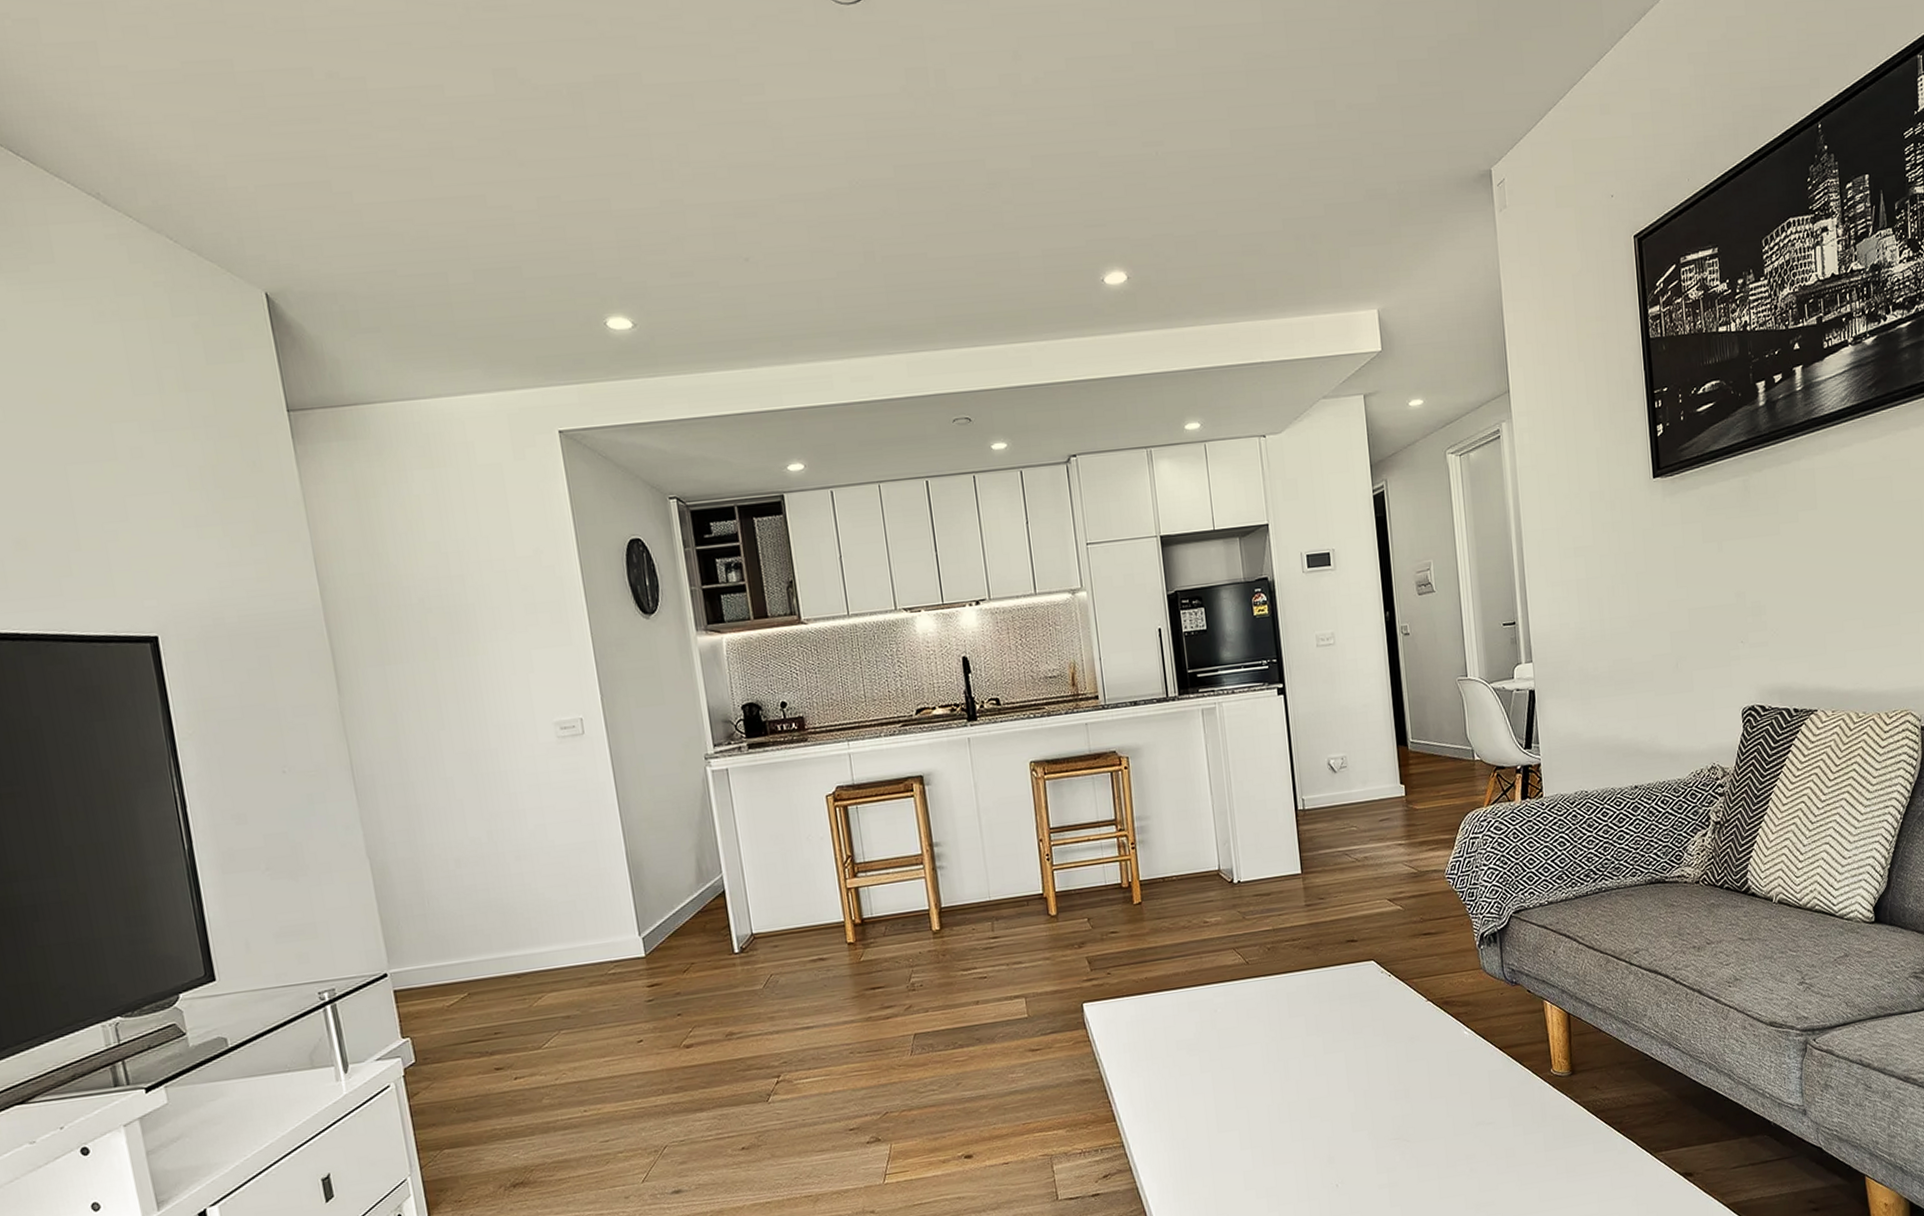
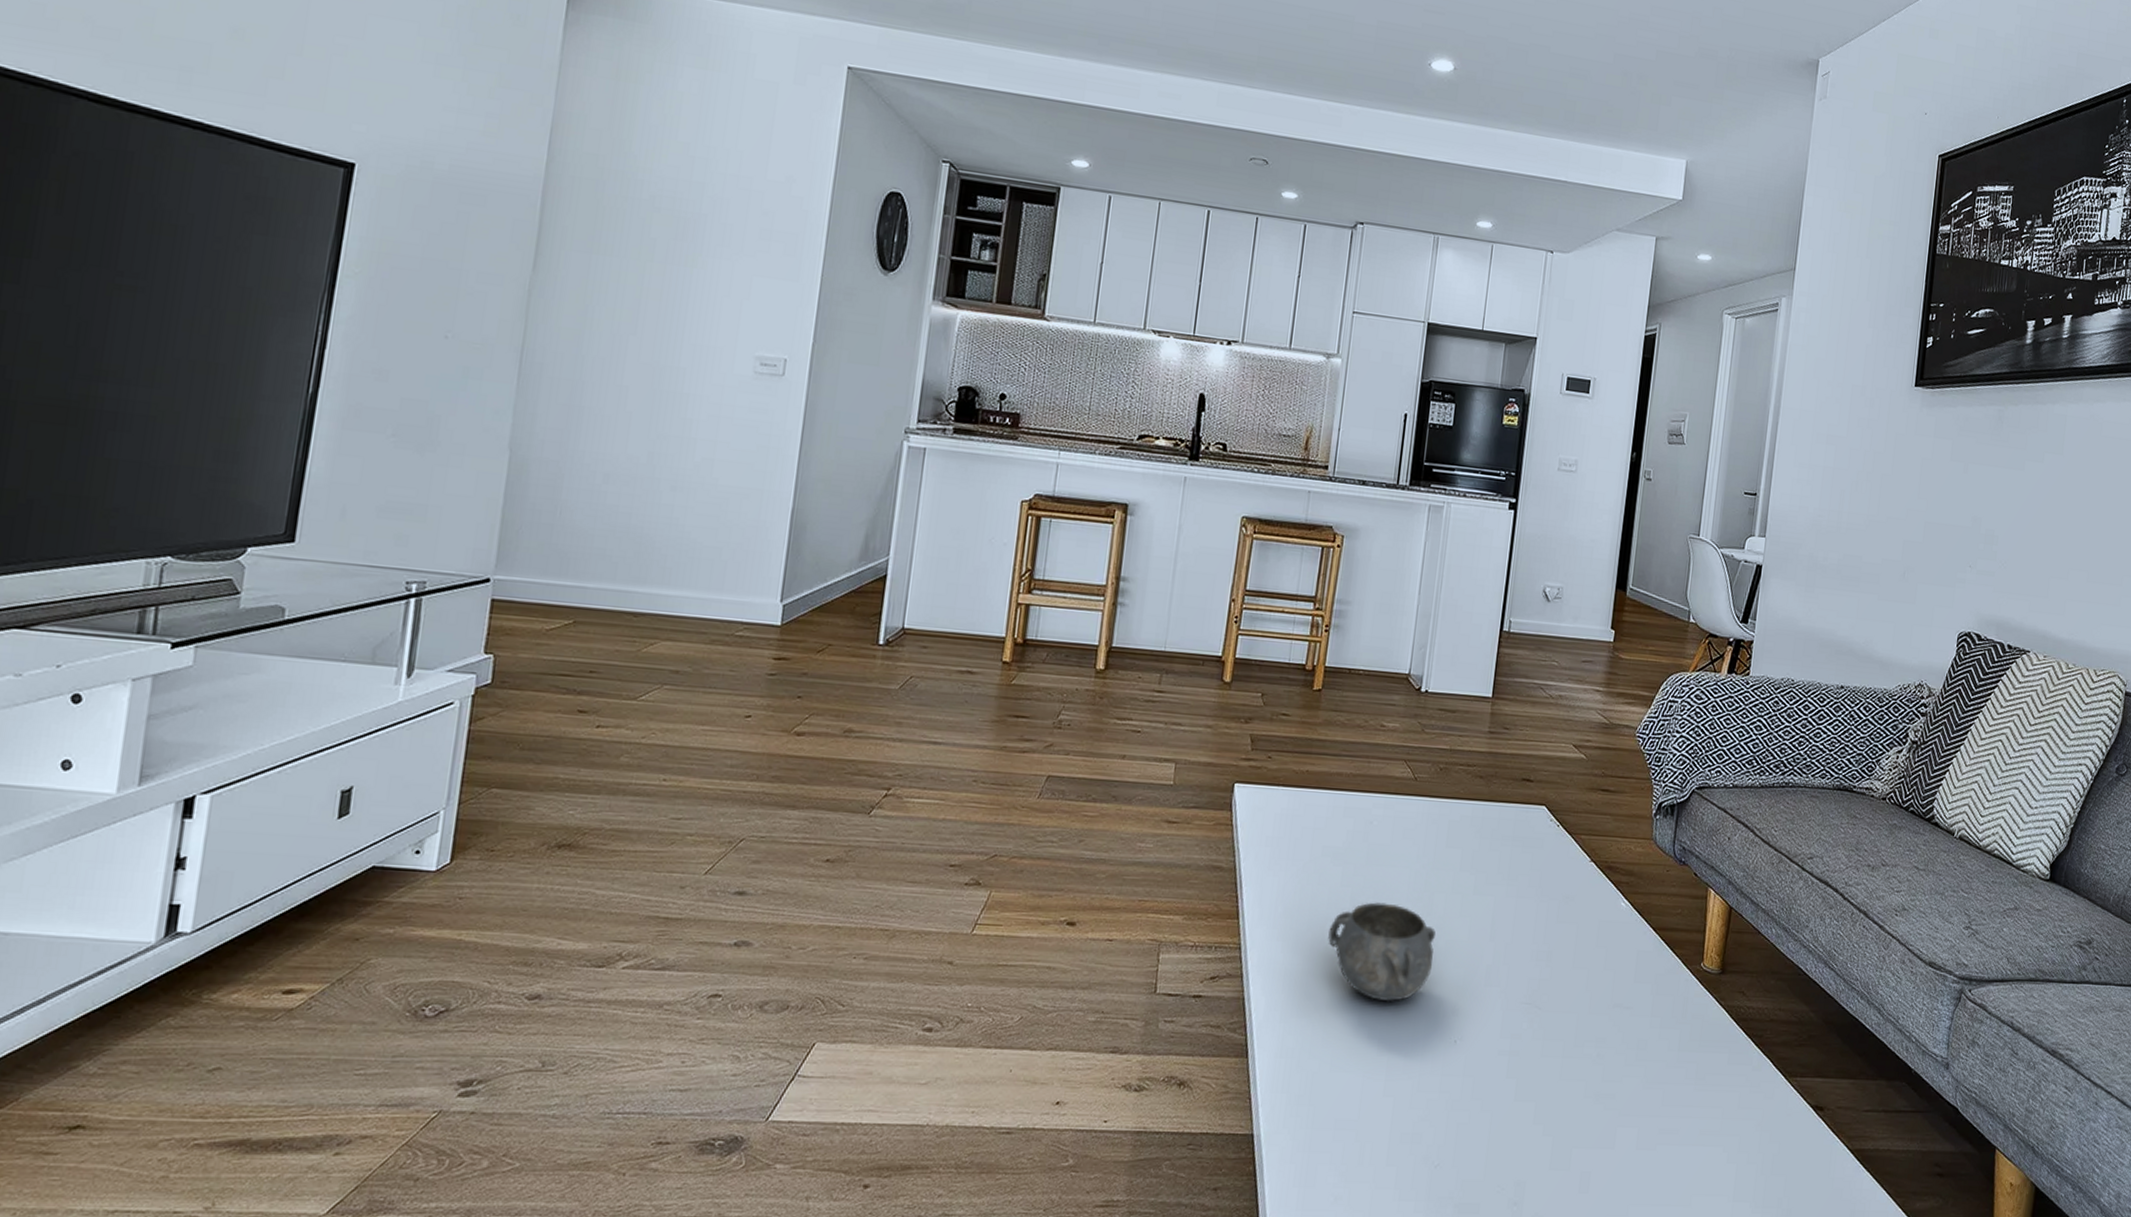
decorative bowl: none [1199,1078,1301,1165] -> present [1328,902,1436,1002]

